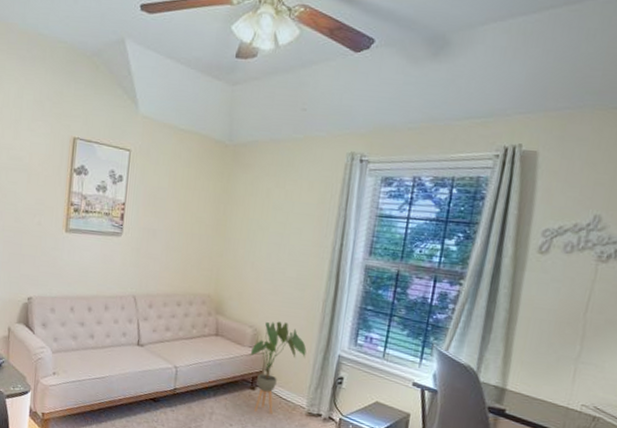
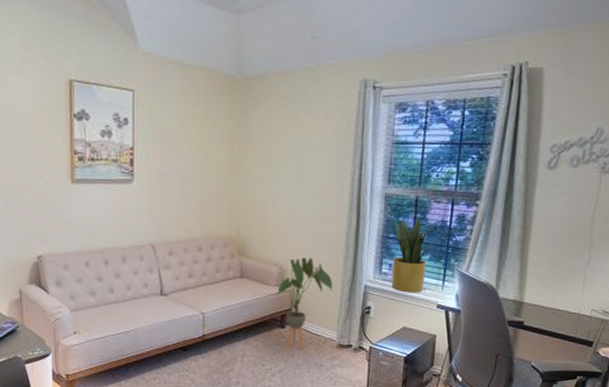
planter: none [366,289,414,369] -> present [391,216,434,293]

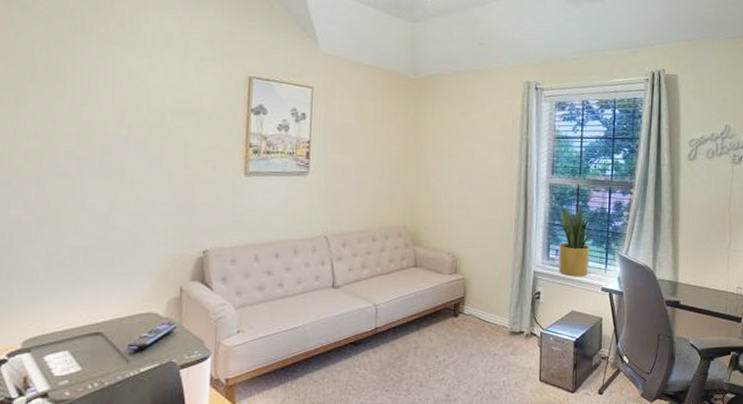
house plant: present [277,257,333,350] -> none [450,245,504,339]

